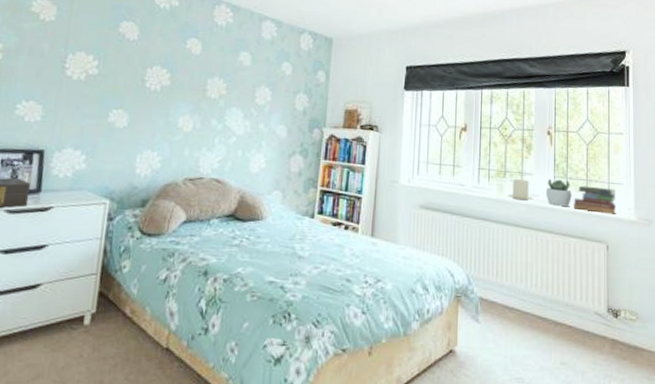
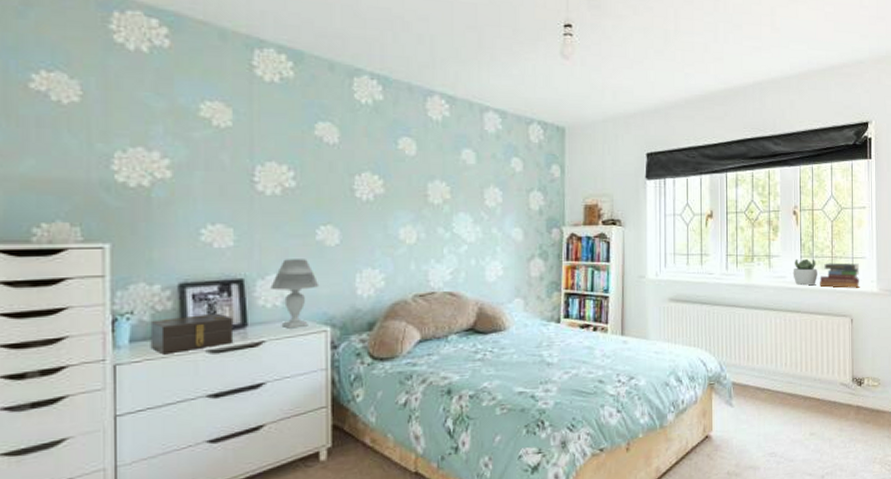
table lamp: none [65,136,106,199] -> present [270,259,320,329]
candle: present [507,178,534,202] -> none [756,262,781,284]

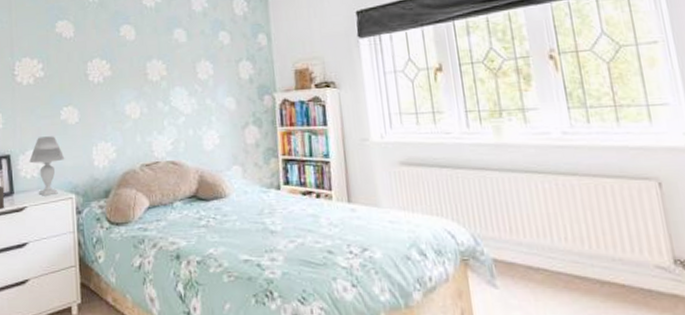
succulent plant: present [793,258,817,286] -> none [559,110,597,143]
books: present [820,263,859,289] -> none [600,112,665,145]

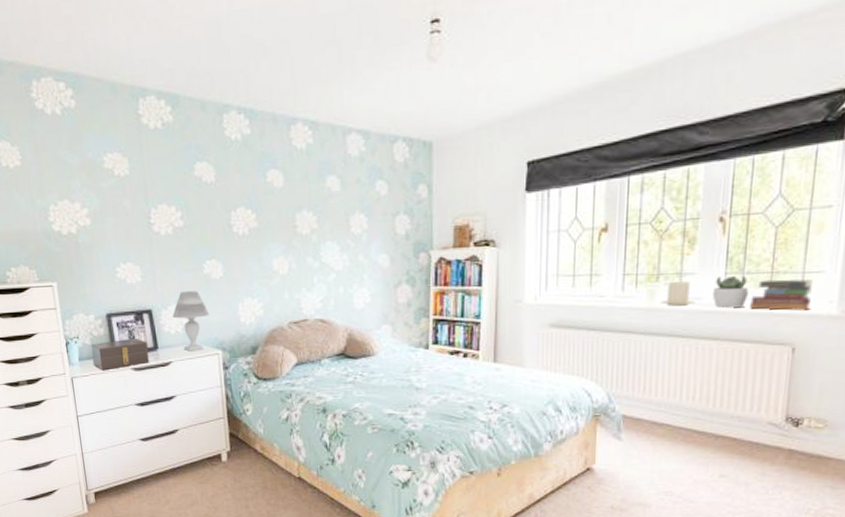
candle: none [508,116,544,142] -> present [660,280,695,307]
succulent plant: none [559,110,597,143] -> present [712,276,748,309]
books: none [600,112,665,145] -> present [750,279,813,312]

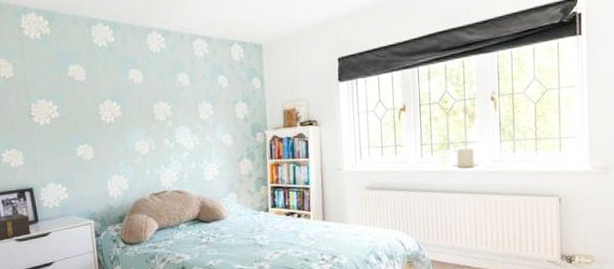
table lamp: present [172,291,210,352] -> none [50,171,83,223]
succulent plant: present [712,276,748,309] -> none [492,142,520,169]
books: present [750,279,813,312] -> none [522,143,568,170]

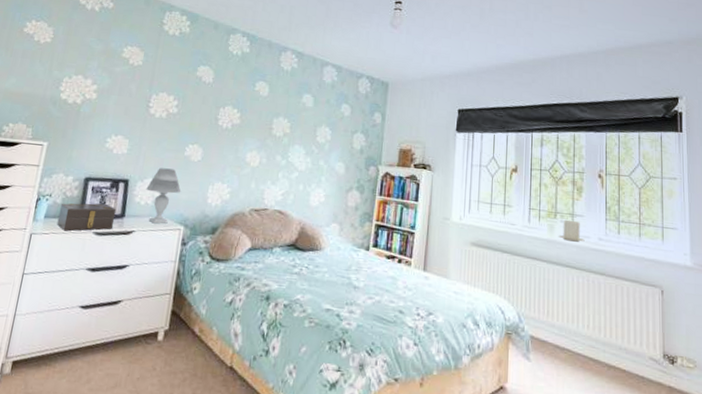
table lamp: none [50,171,83,223] -> present [146,168,181,224]

